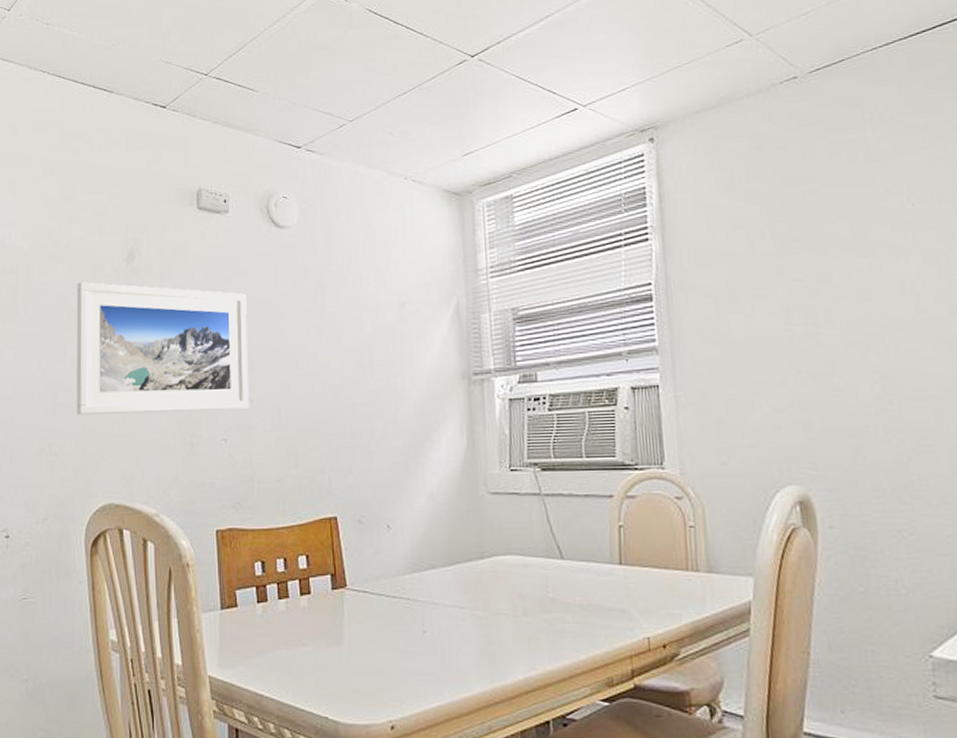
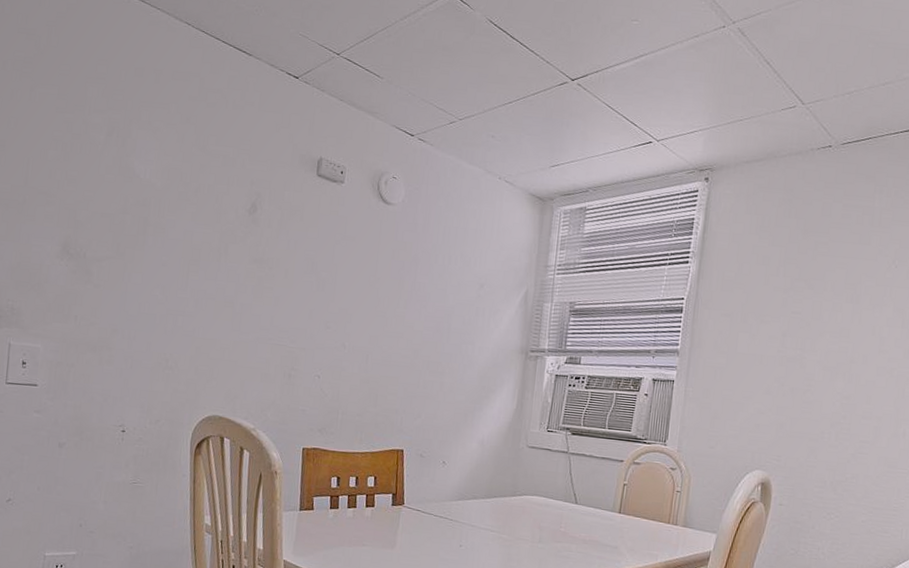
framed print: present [76,281,250,415] -> none [192,223,351,353]

